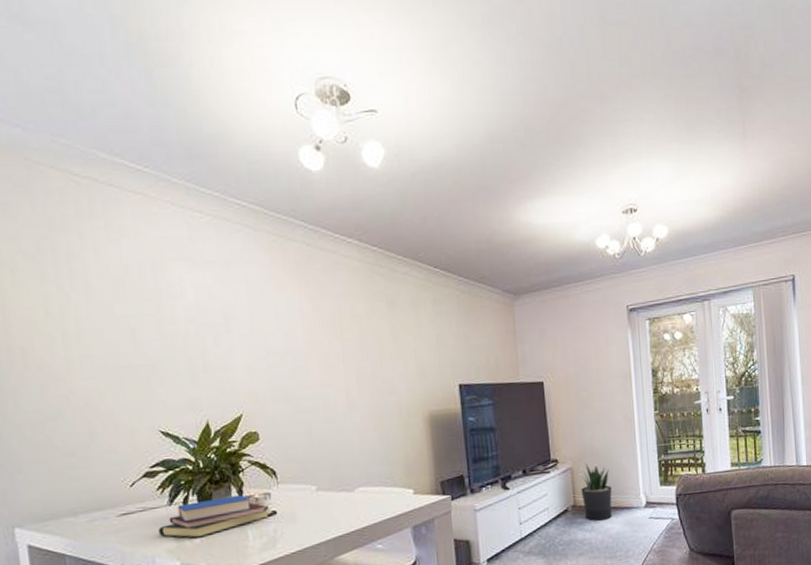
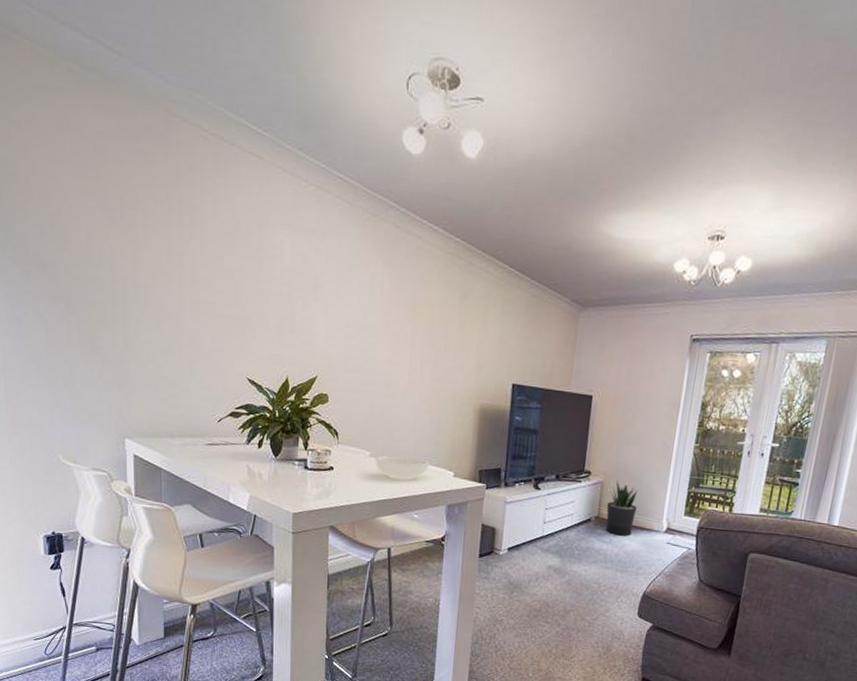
book: present [158,494,271,539] -> none [236,445,328,477]
bowl: none [323,481,386,511] -> present [375,455,431,481]

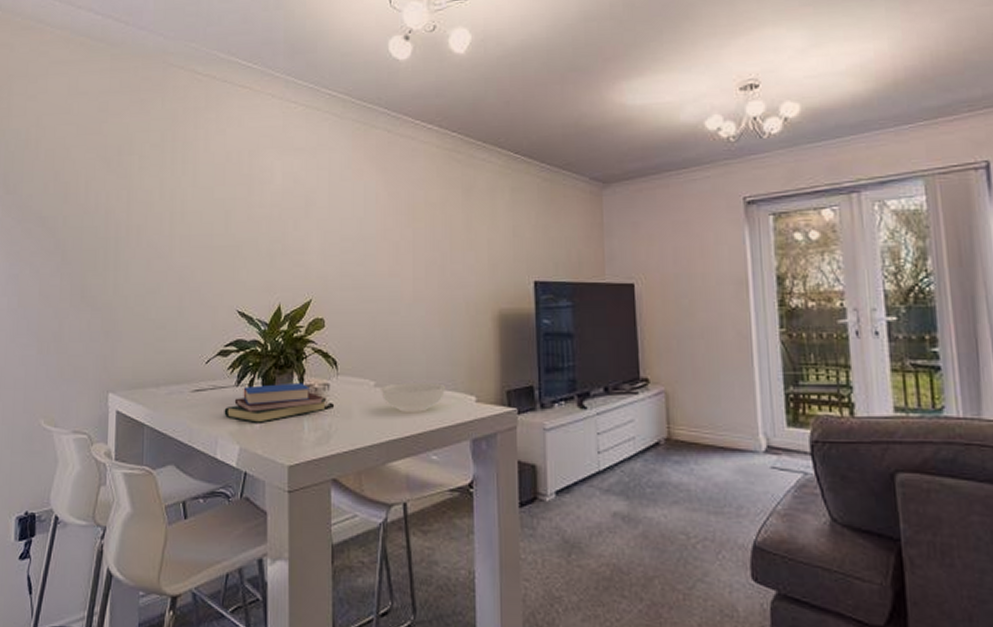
book: none [236,445,328,477] -> present [224,382,327,423]
planter: present [606,481,638,536] -> none [678,387,720,462]

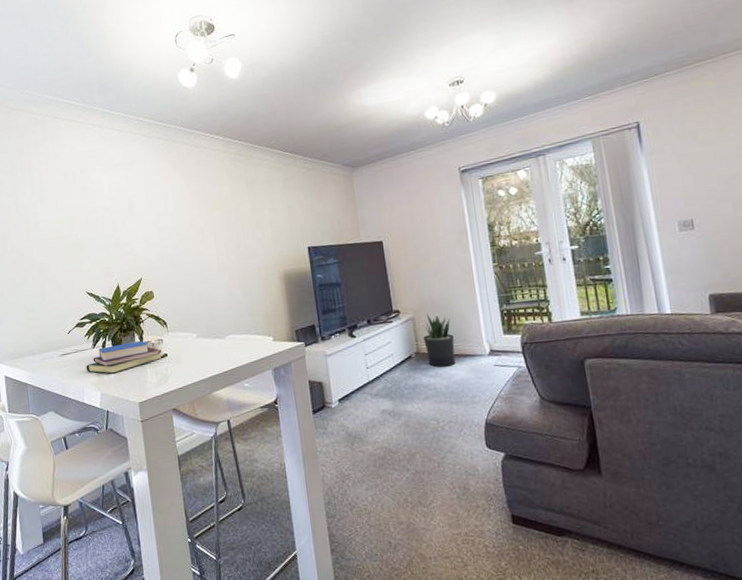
bowl: present [381,383,447,414] -> none [201,330,250,355]
planter: none [678,387,720,462] -> present [423,314,456,368]

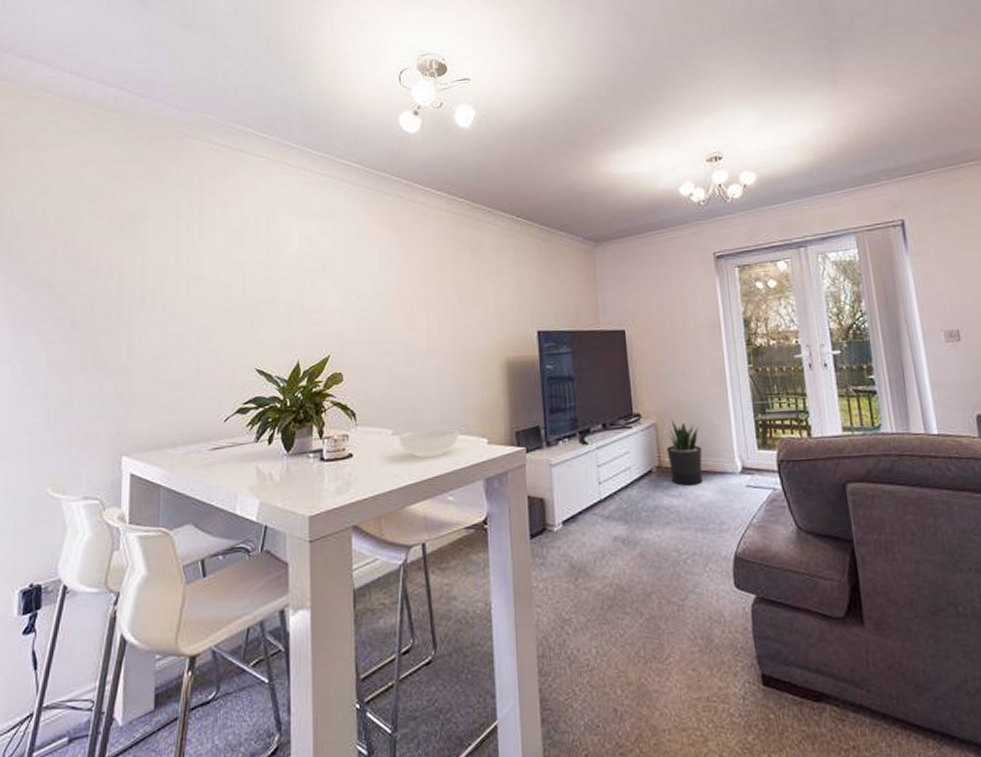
book: present [86,340,163,374] -> none [243,435,347,477]
bowl: none [201,330,250,355] -> present [398,428,460,459]

